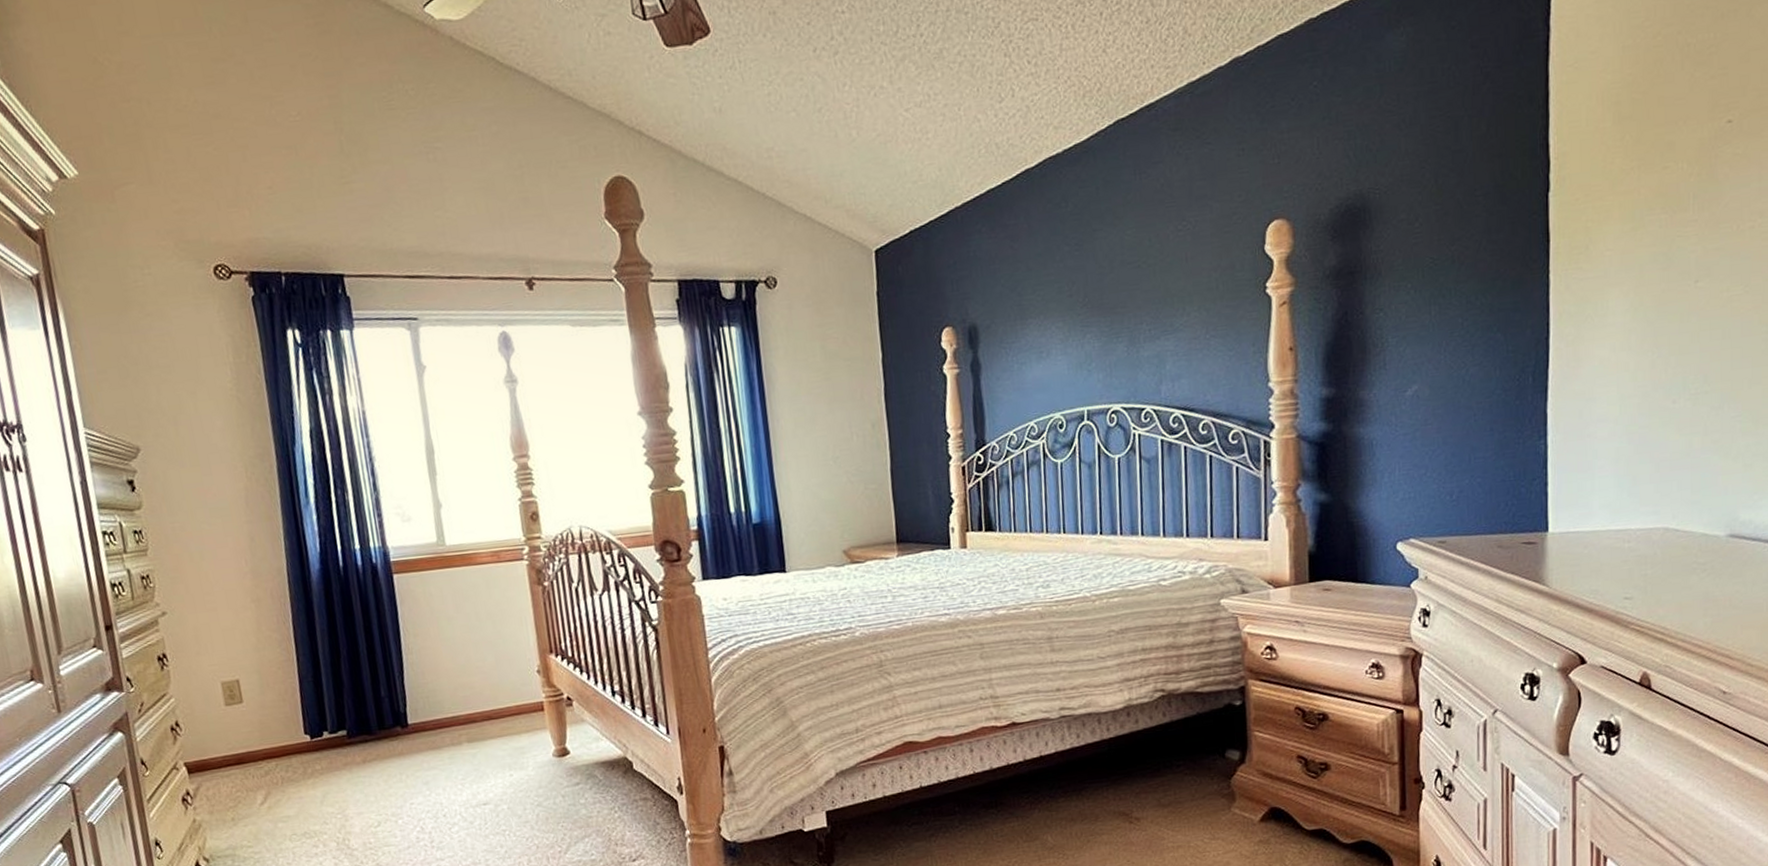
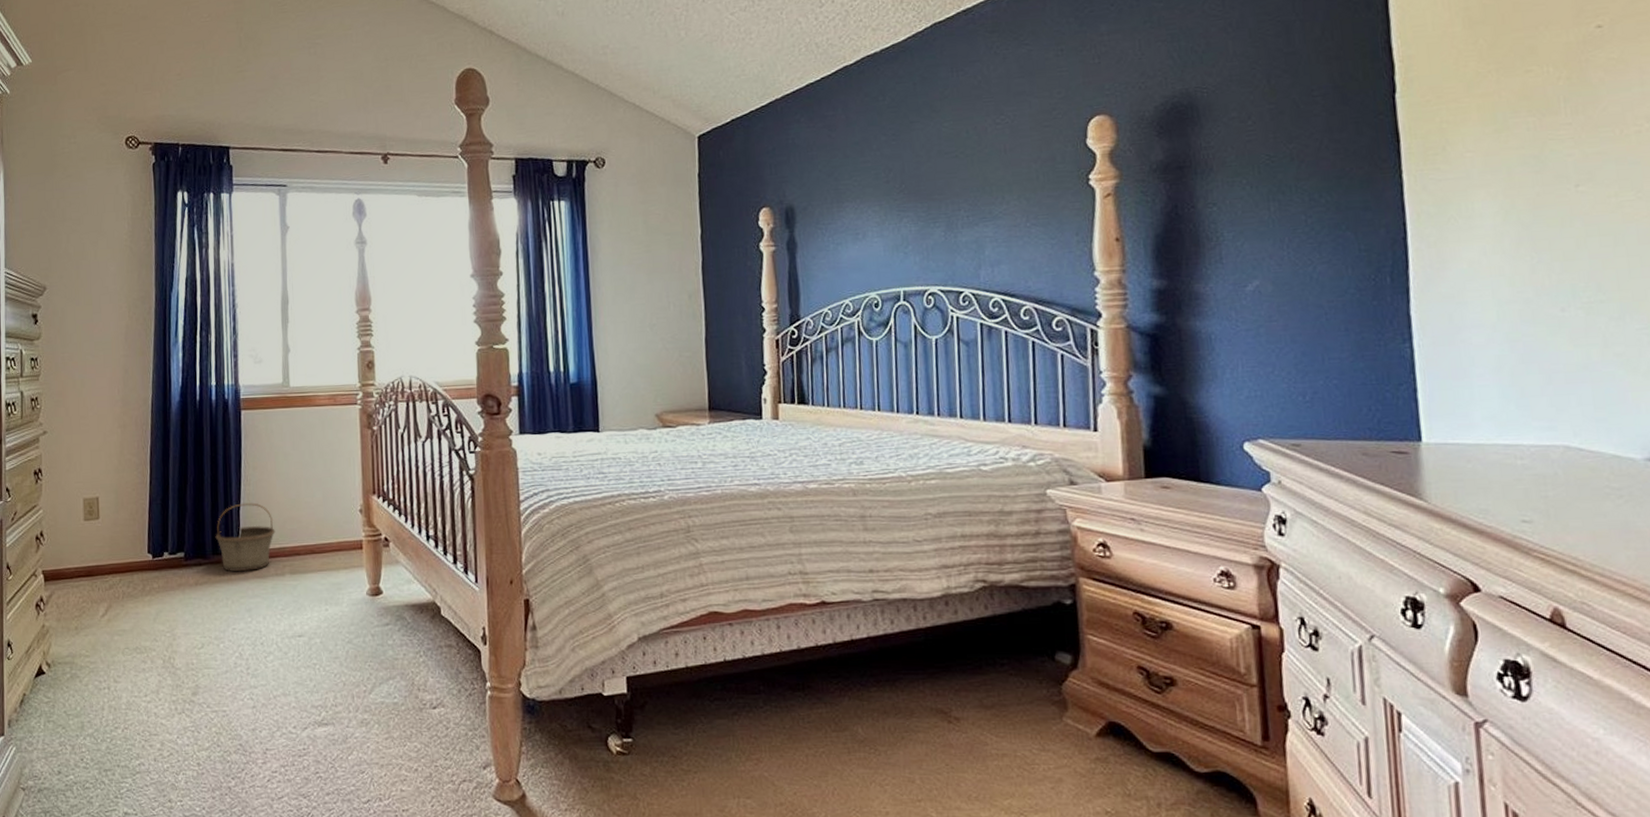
basket: none [379,672,447,746] -> present [215,503,275,571]

